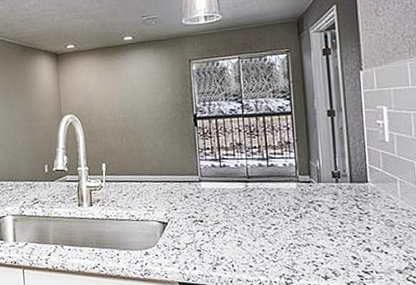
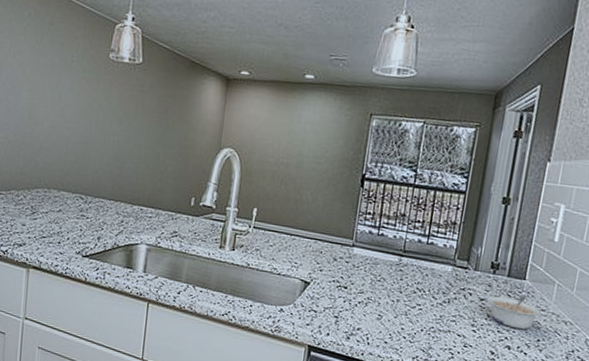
legume: none [336,198,392,231] -> present [486,295,542,330]

